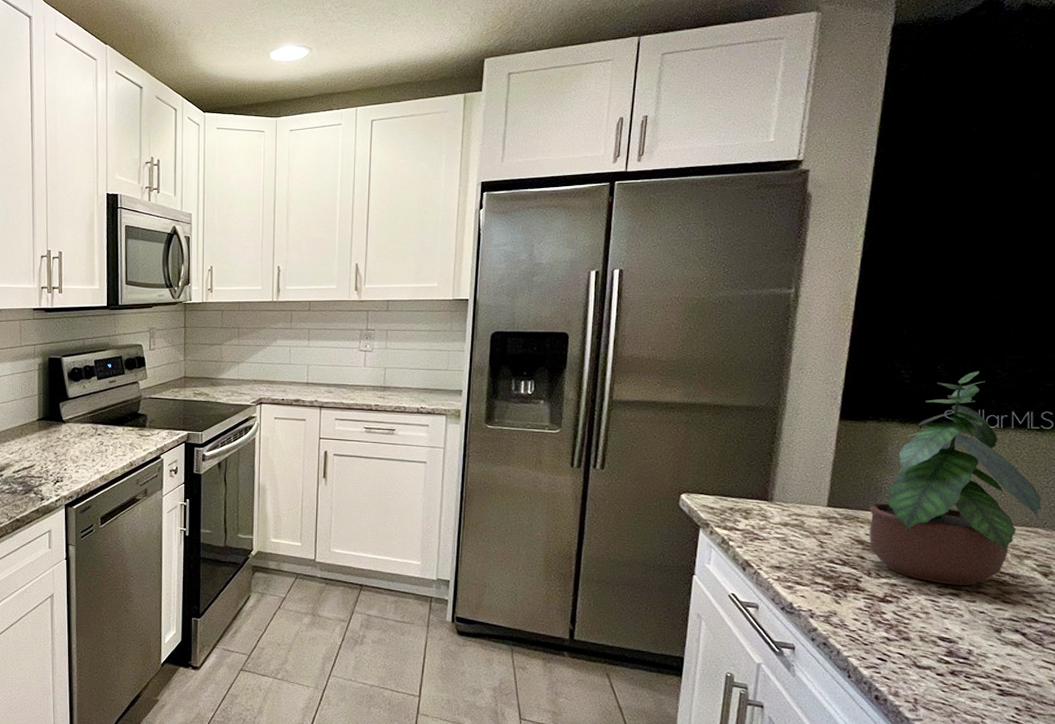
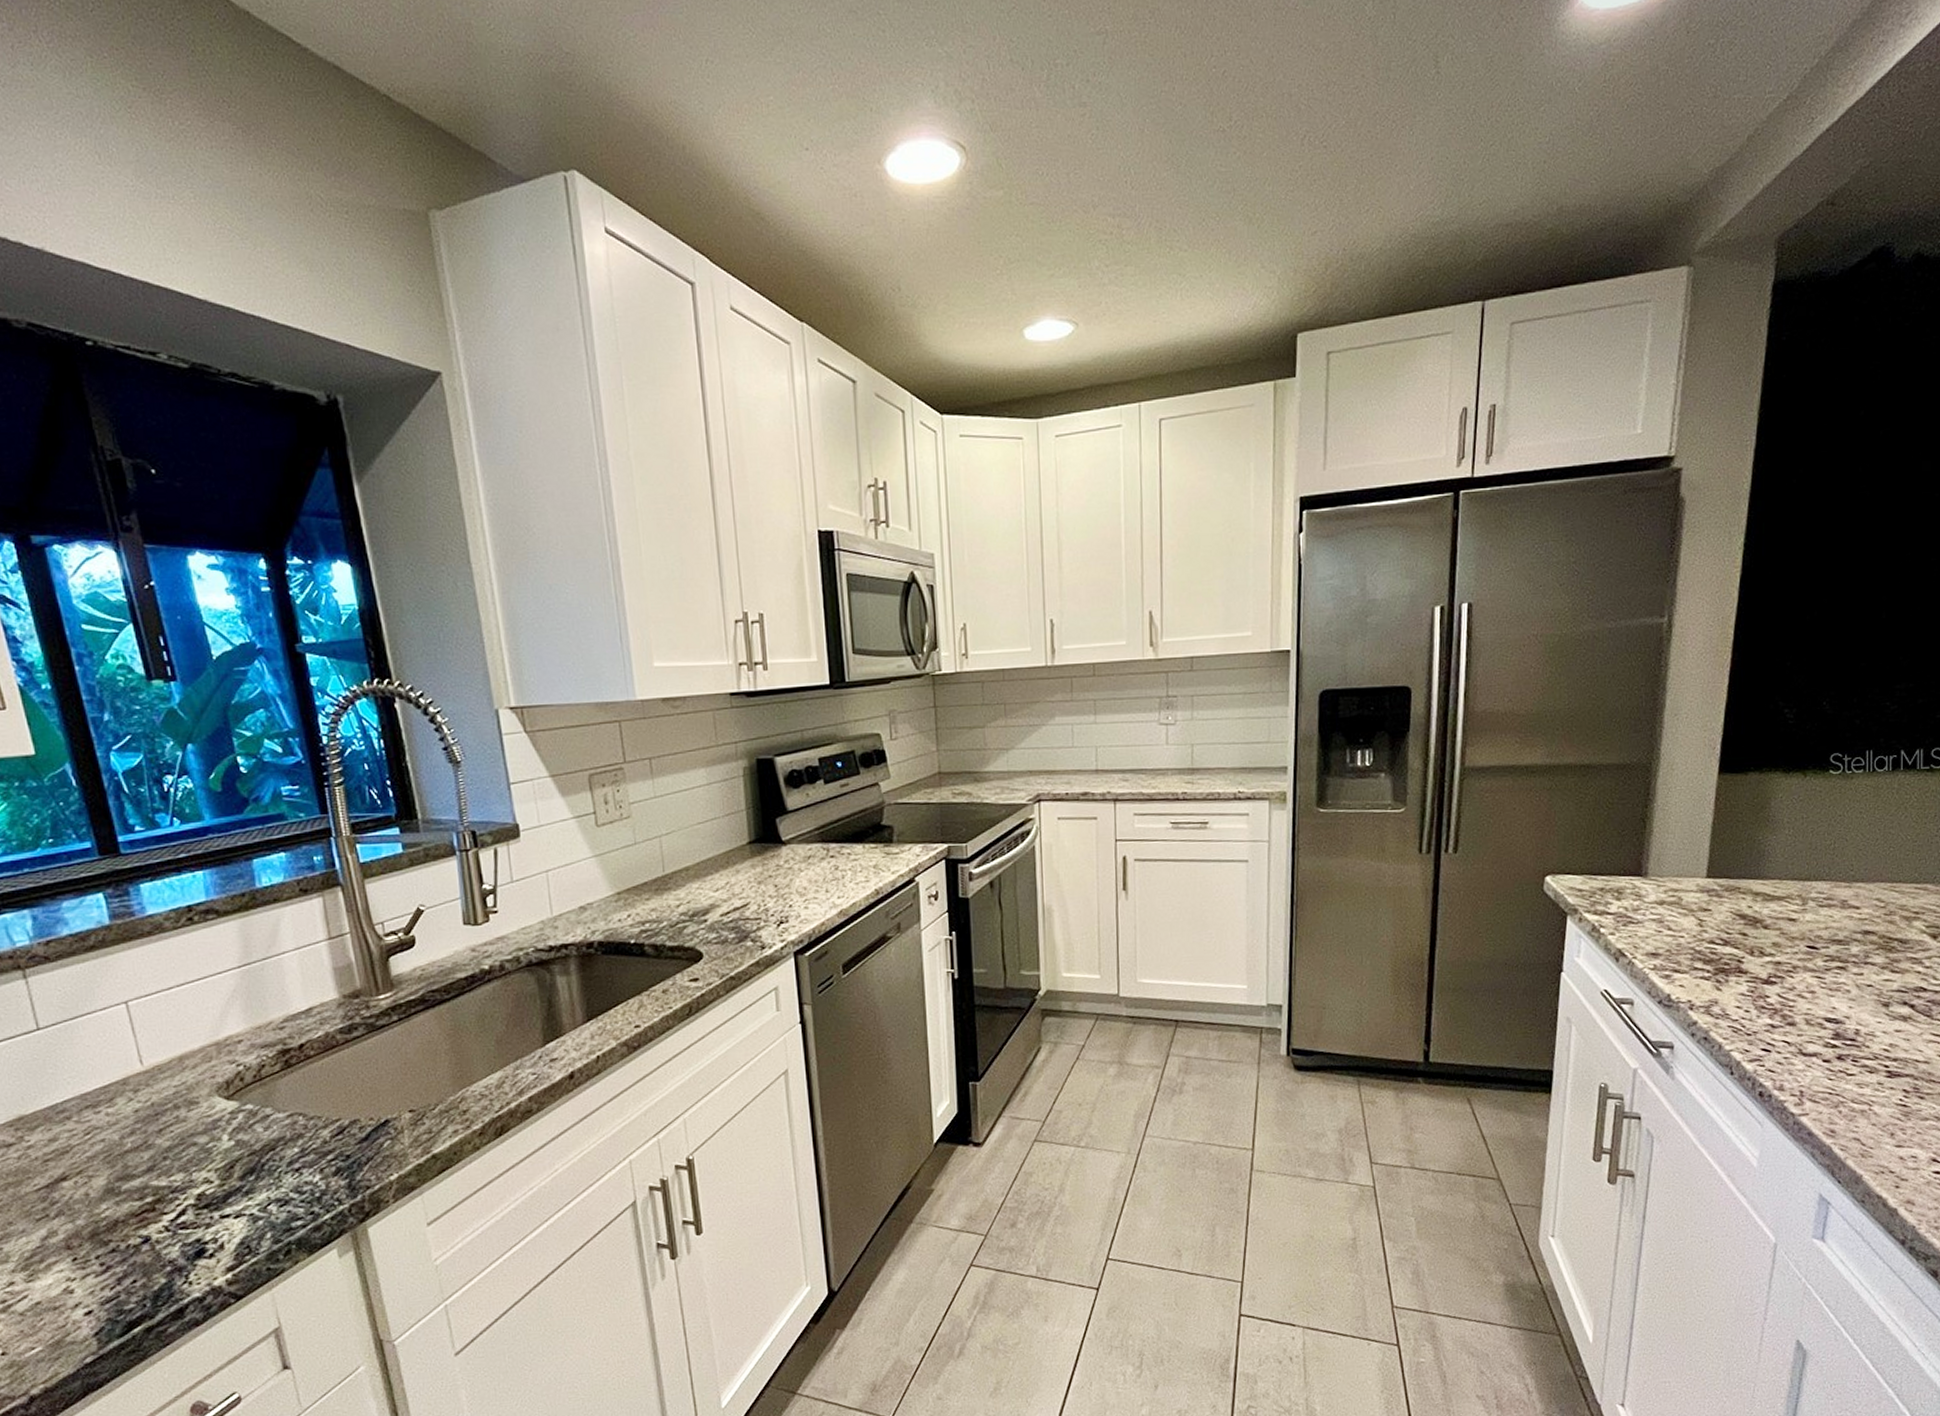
potted plant: present [869,371,1042,585] -> none [1751,705,1931,957]

